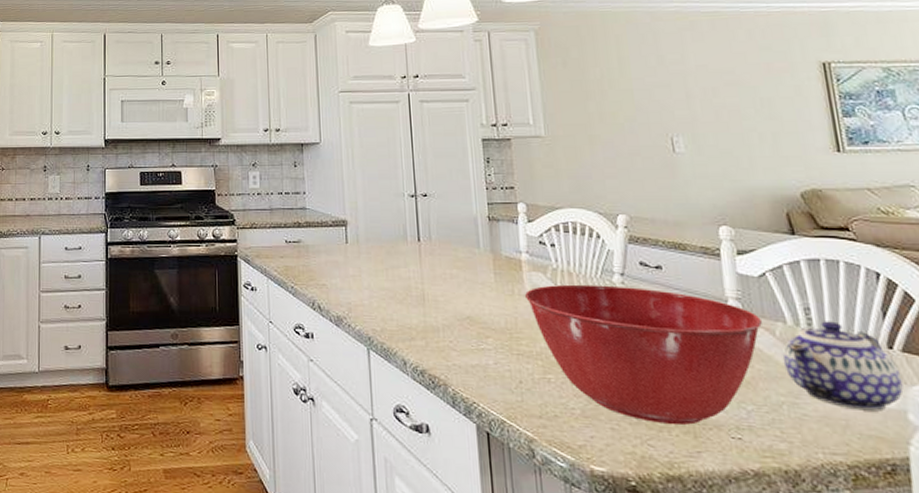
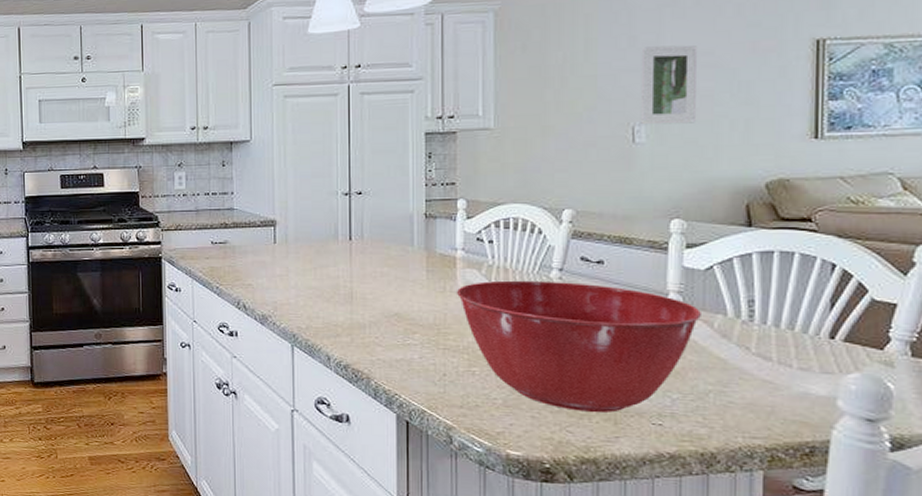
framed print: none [669,64,727,136] -> present [640,45,697,125]
teapot: present [782,321,904,412] -> none [717,313,838,398]

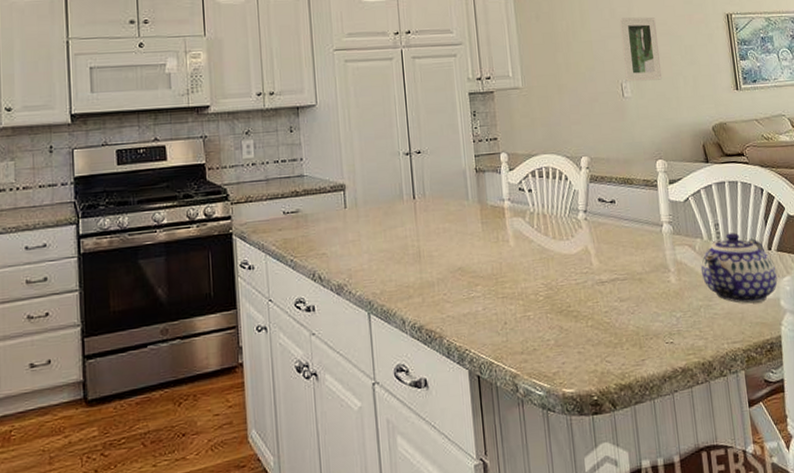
mixing bowl: present [456,280,701,413] -> none [507,222,687,341]
teapot: none [717,313,838,398] -> present [700,232,778,304]

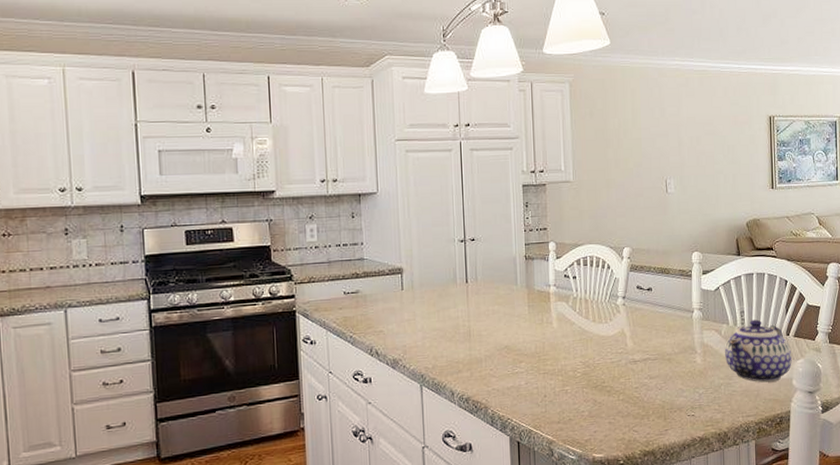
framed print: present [619,17,662,82] -> none [668,117,704,179]

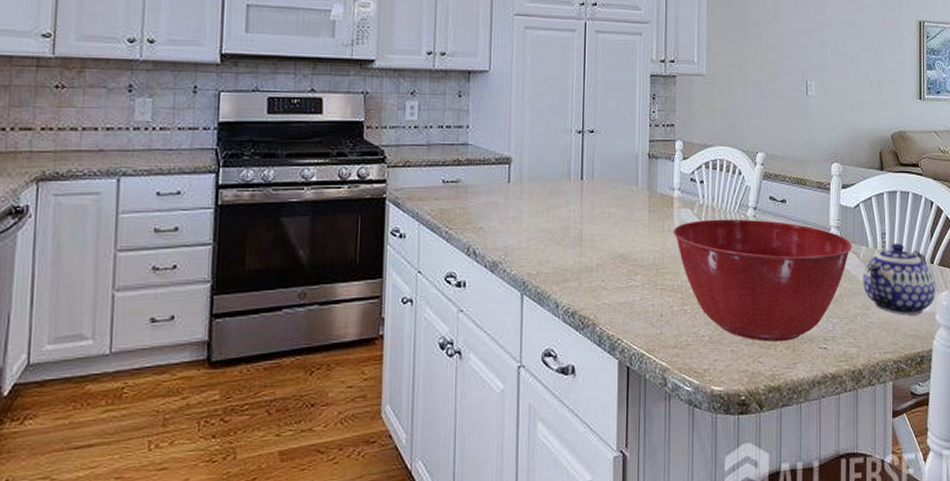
mixing bowl: none [551,307,714,413] -> present [672,219,852,342]

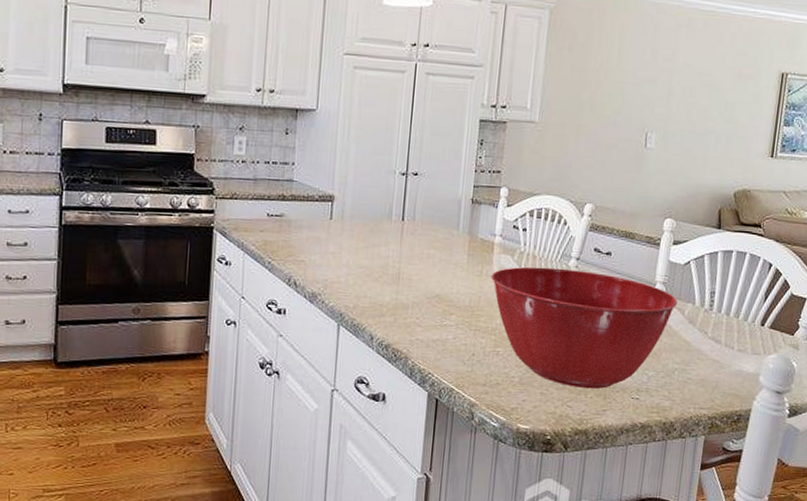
teapot: present [862,243,936,315] -> none [684,303,764,375]

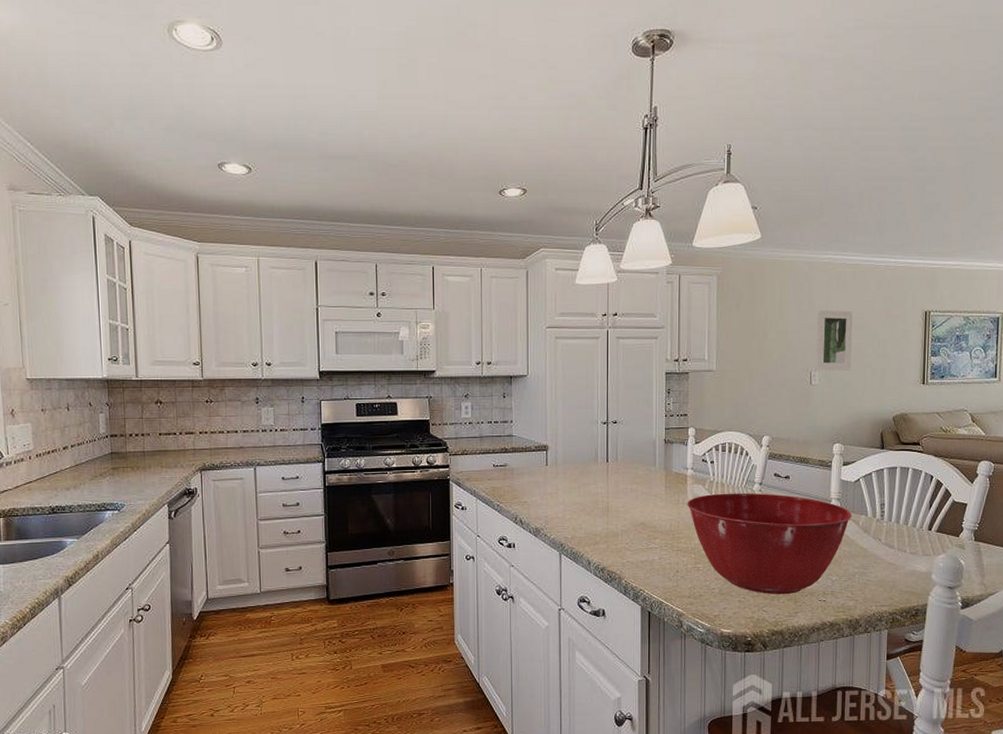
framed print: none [652,61,700,135] -> present [815,310,852,371]

